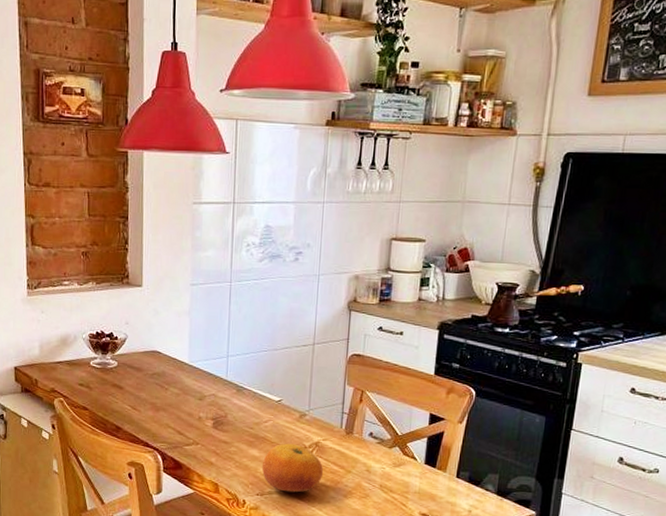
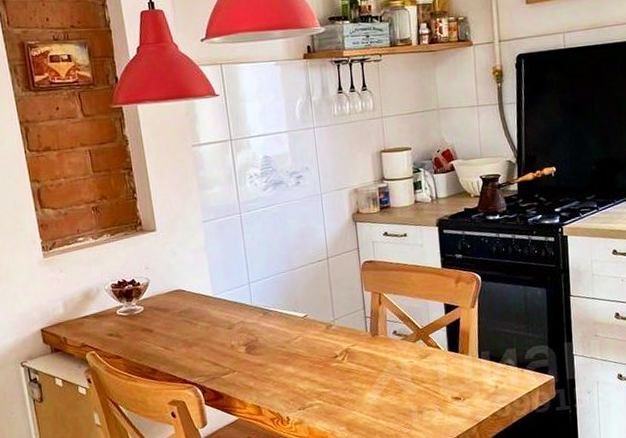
fruit: present [261,443,323,493] -> none [299,354,357,402]

